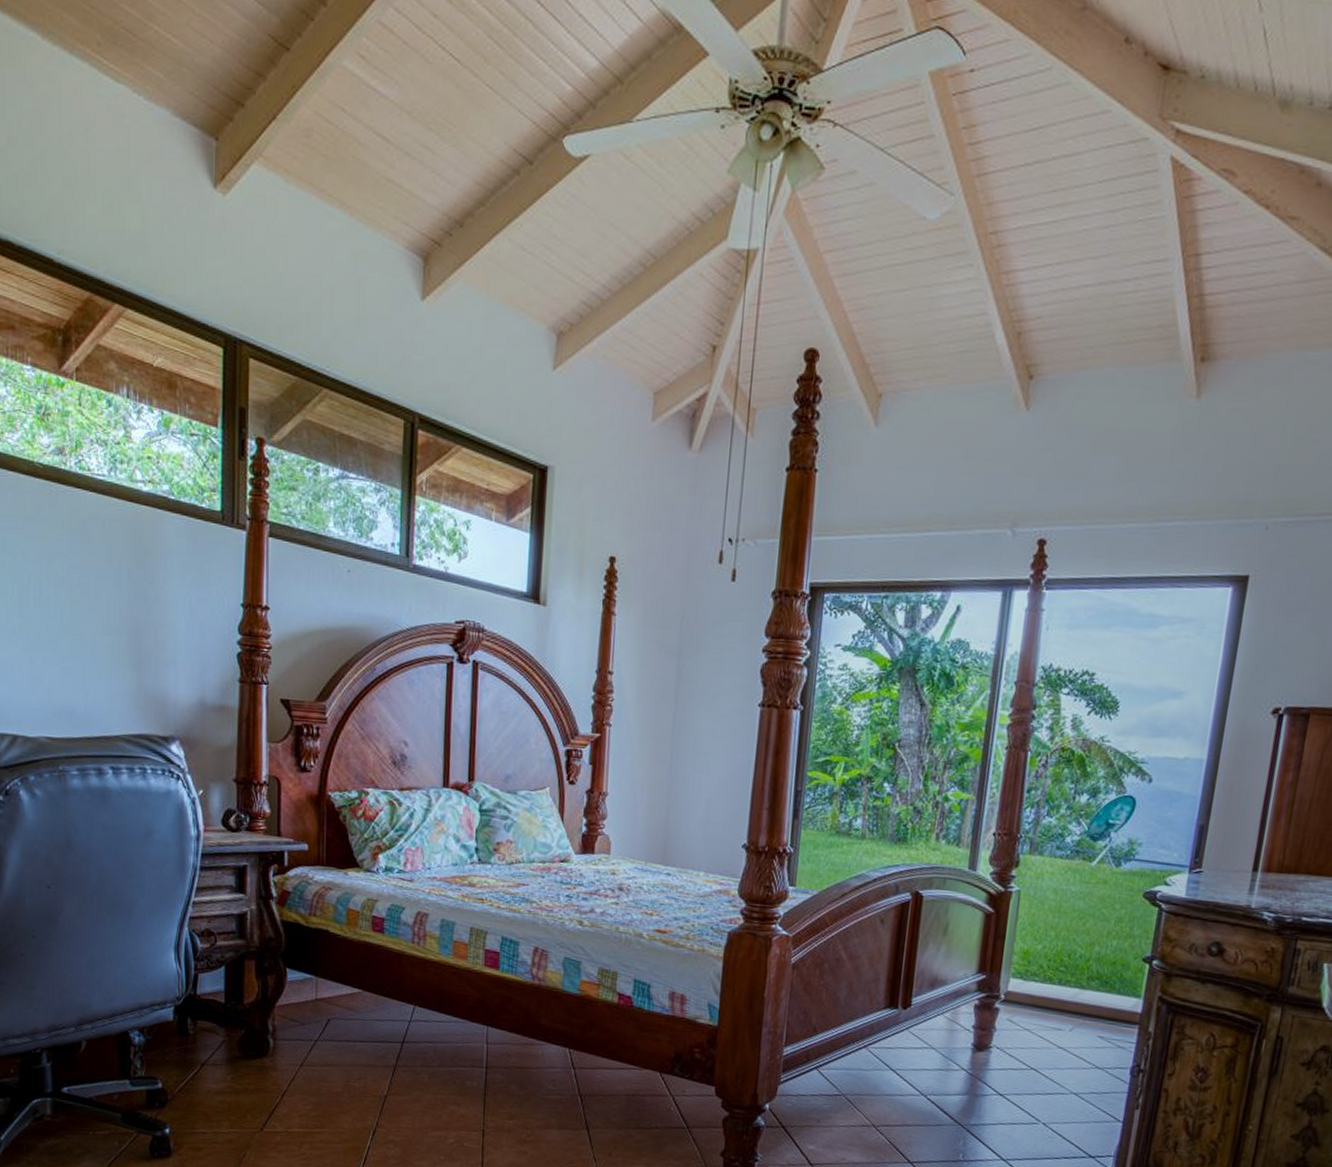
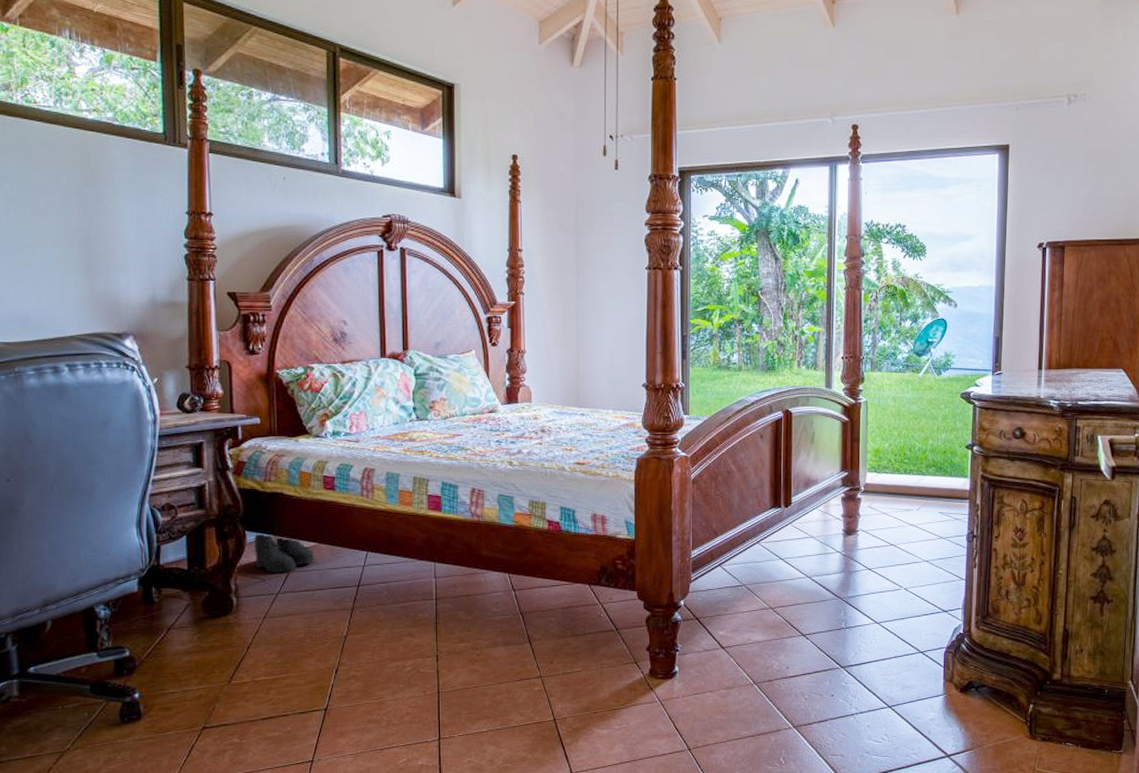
boots: none [294,971,358,1019] -> present [253,532,315,573]

